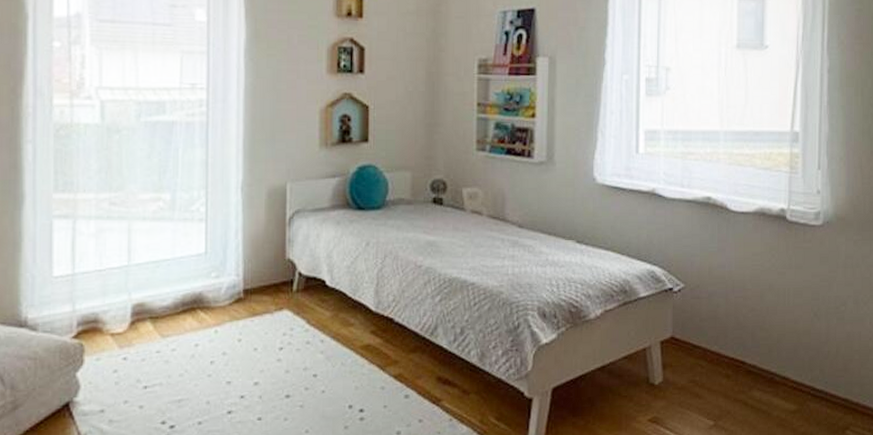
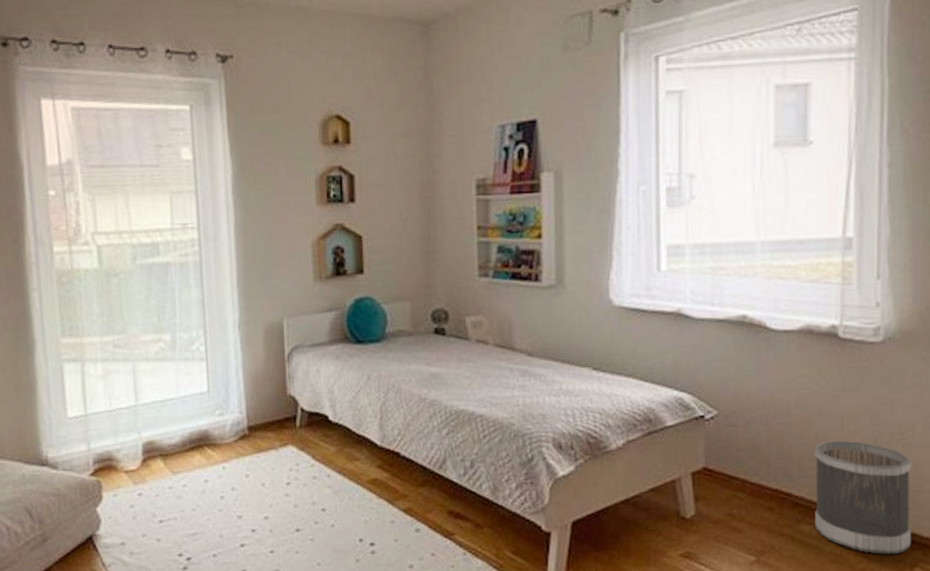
wastebasket: none [765,313,844,419] -> present [814,440,912,555]

